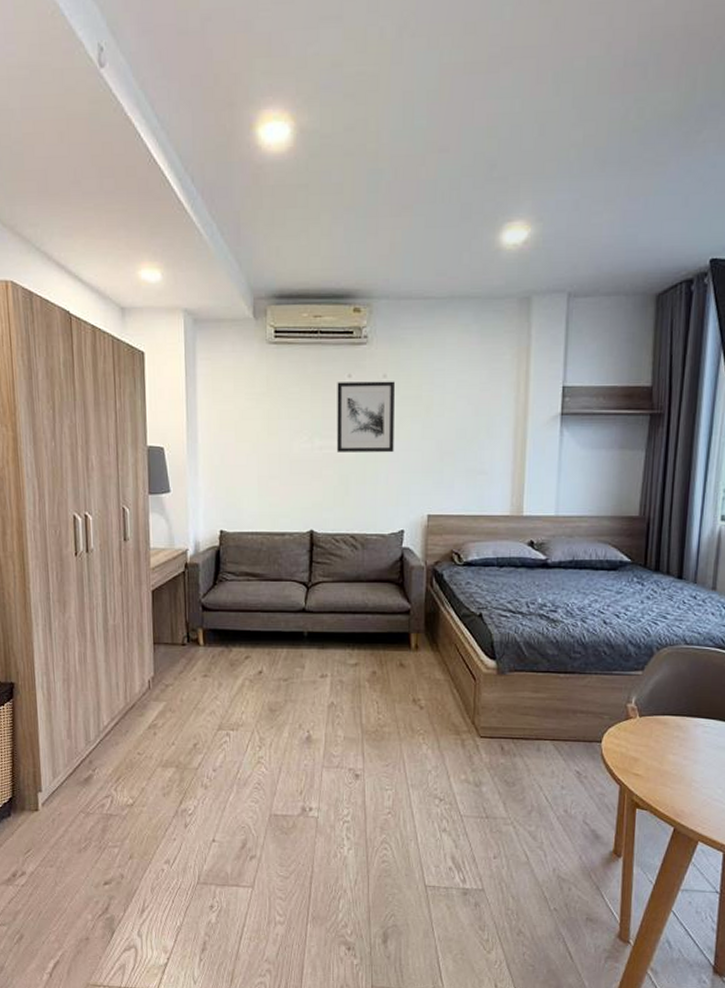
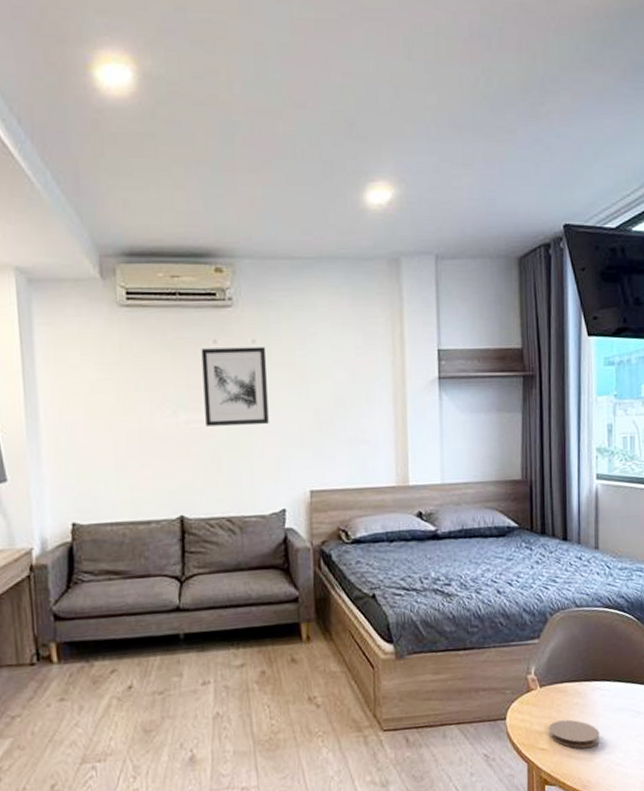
coaster: none [645,750,699,779] -> present [549,719,600,749]

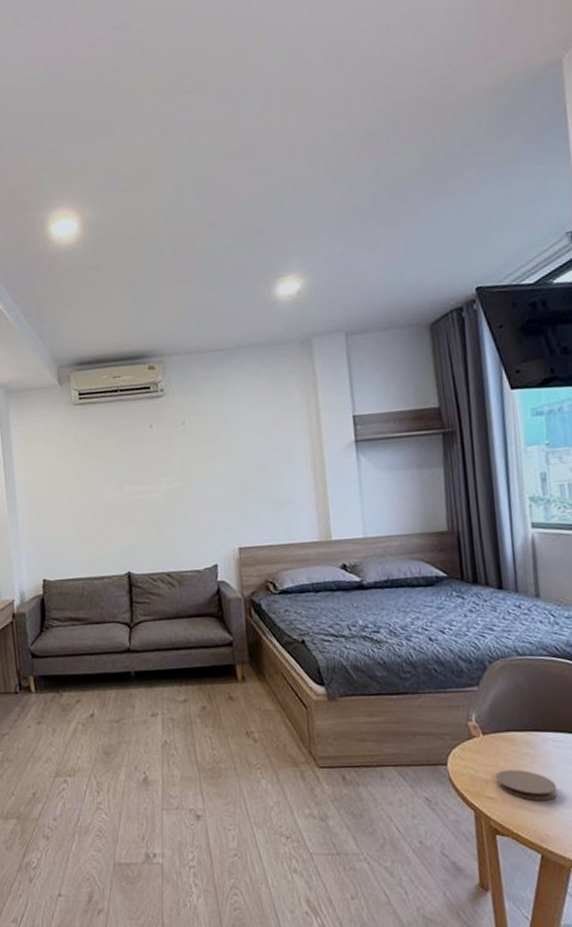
wall art: present [201,346,269,426] -> none [140,427,199,497]

